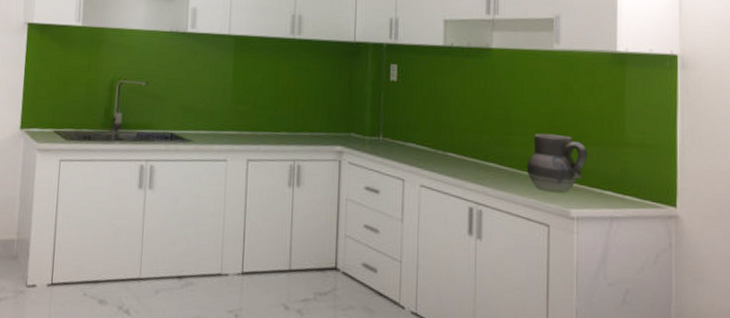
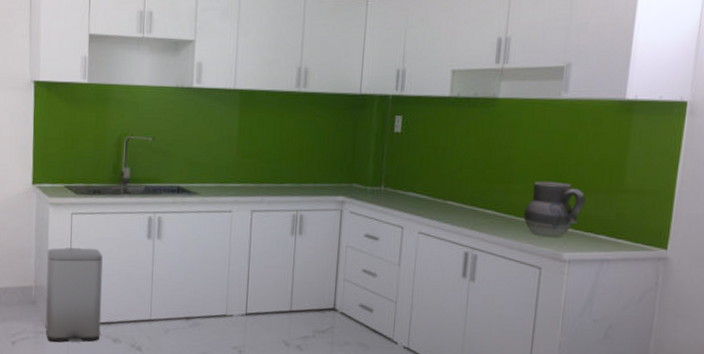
pedal bin: none [26,197,91,305] -> present [45,247,103,343]

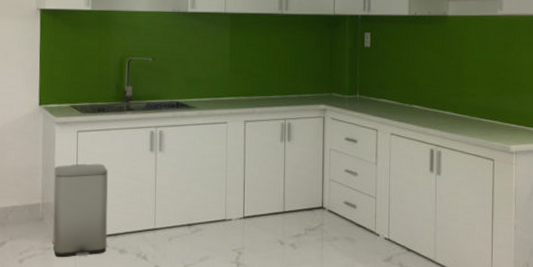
ceramic jug: present [523,181,586,238] -> none [476,84,524,133]

